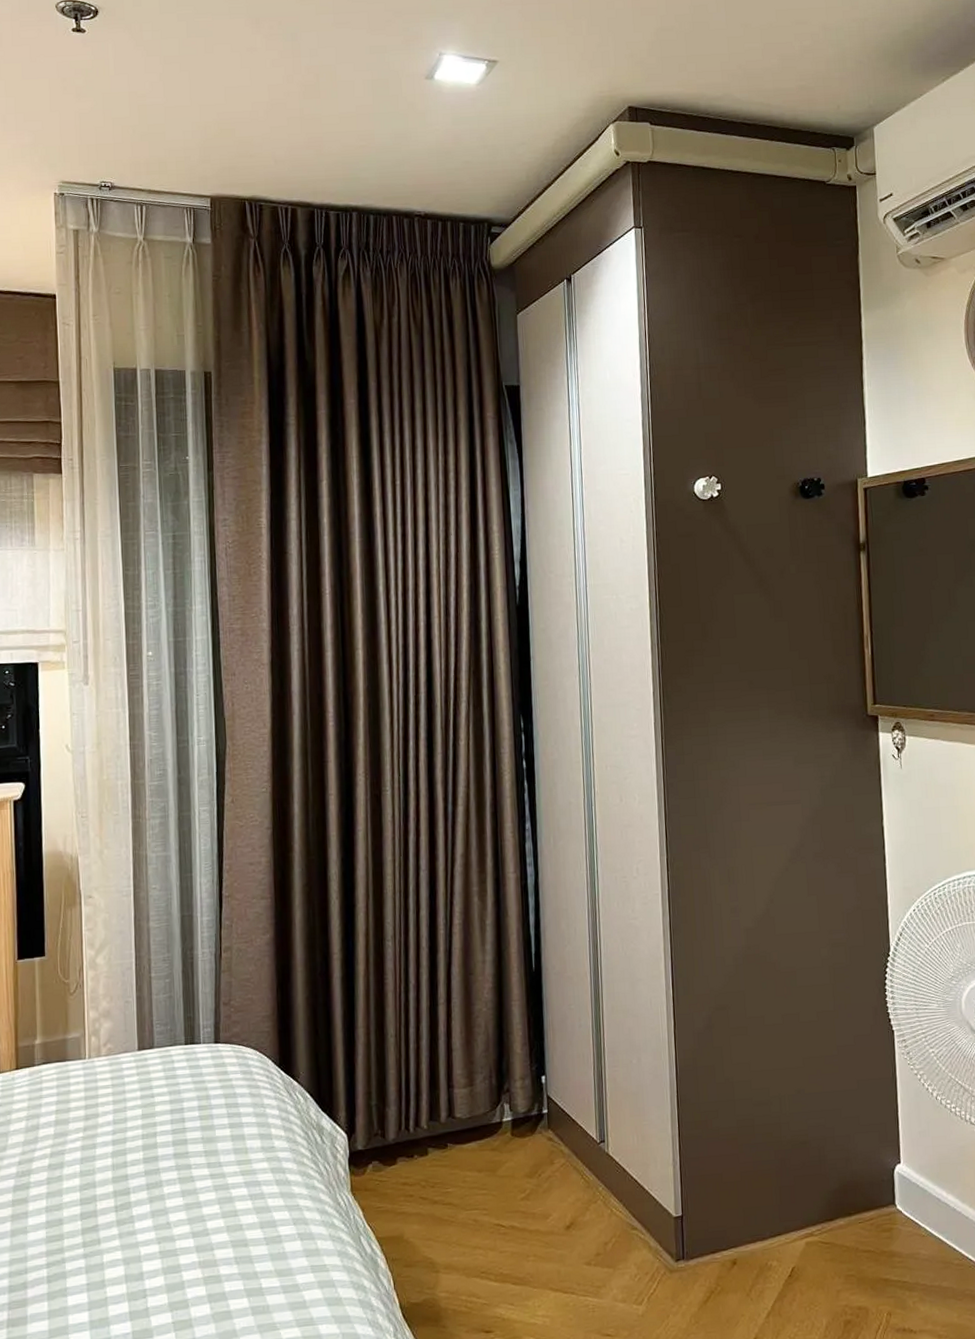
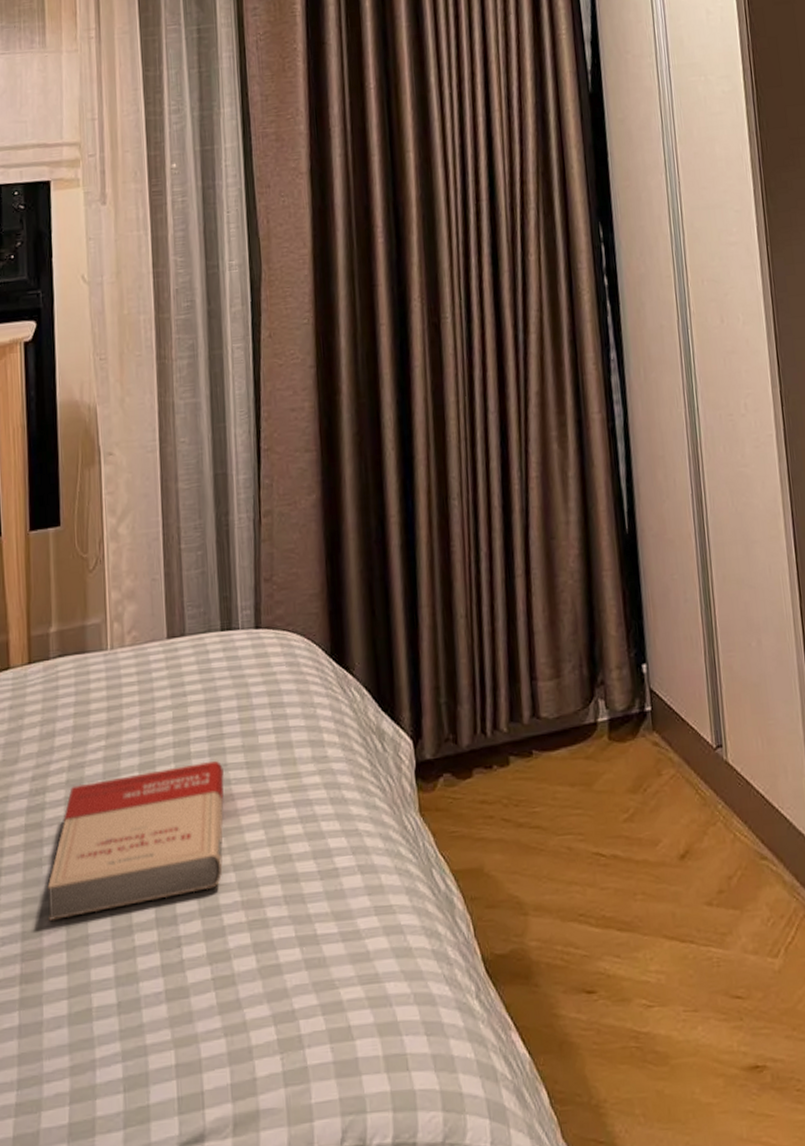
book: none [31,1149,186,1277] -> present [47,760,224,920]

